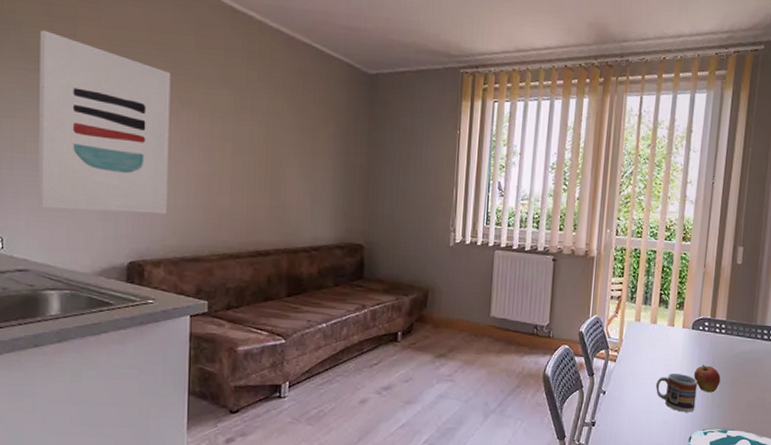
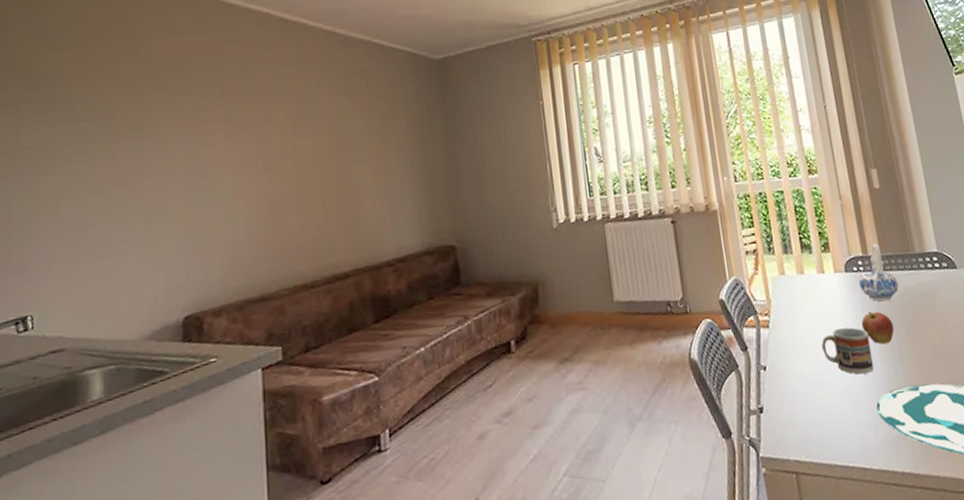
wall art: present [38,29,171,214] -> none [74,75,226,272]
ceramic pitcher: none [700,311,735,359] -> present [858,244,899,302]

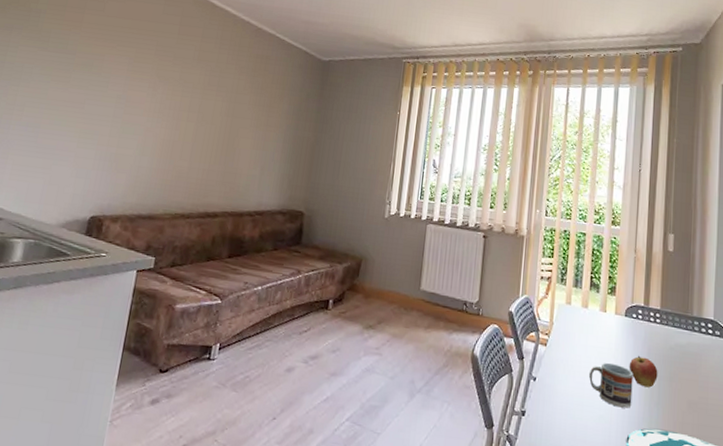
ceramic pitcher: present [858,244,899,302] -> none [634,299,671,351]

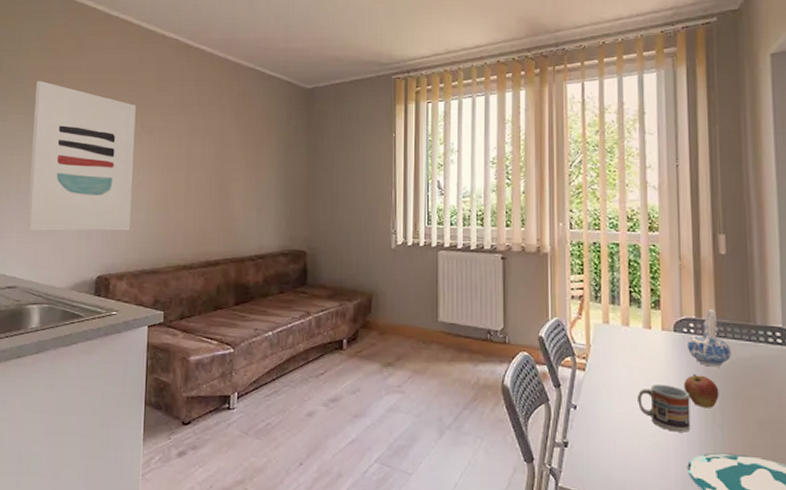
wall art: none [22,17,154,175] -> present [27,80,136,232]
ceramic pitcher: none [634,299,671,351] -> present [687,309,732,367]

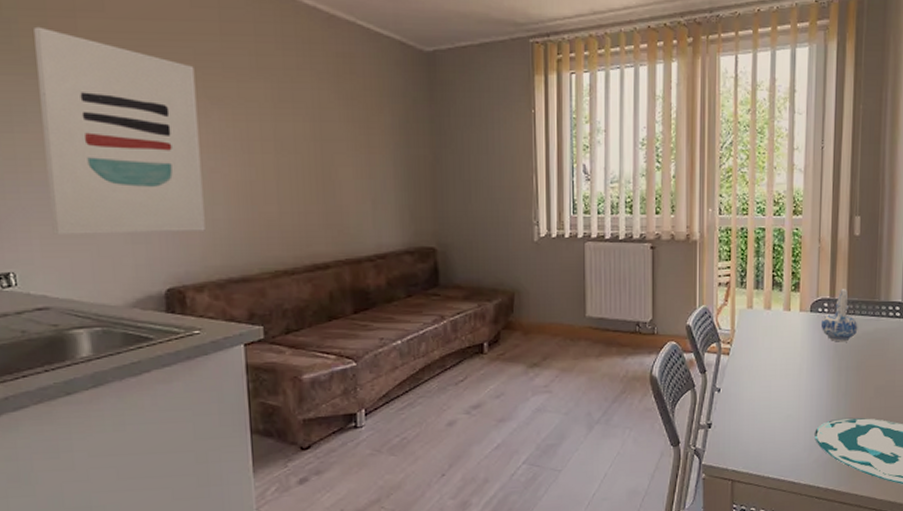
cup: present [638,384,691,433] -> none [775,361,820,404]
fruit: present [683,373,719,408] -> none [815,349,845,380]

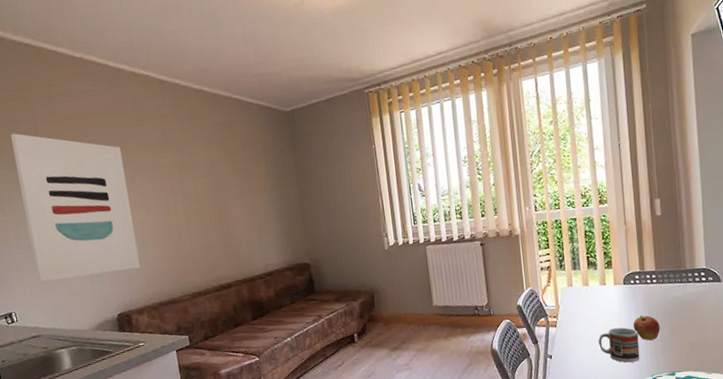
cup: none [775,361,820,404] -> present [599,327,640,363]
fruit: none [815,349,845,380] -> present [633,315,660,341]
ceramic pitcher: present [820,289,858,342] -> none [634,262,668,308]

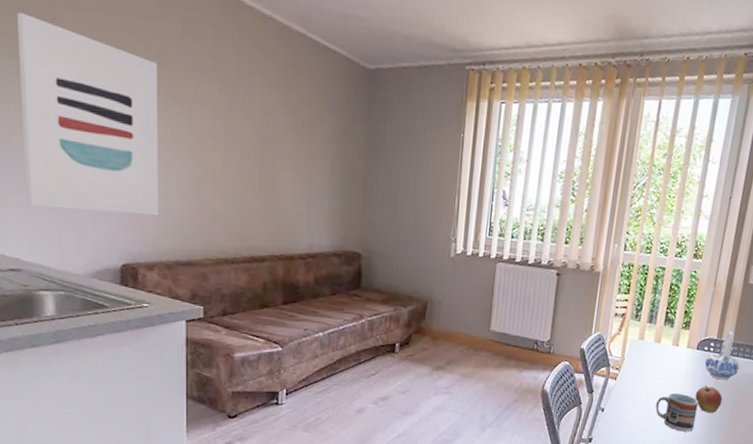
ceramic pitcher: none [634,262,668,308] -> present [704,332,740,380]

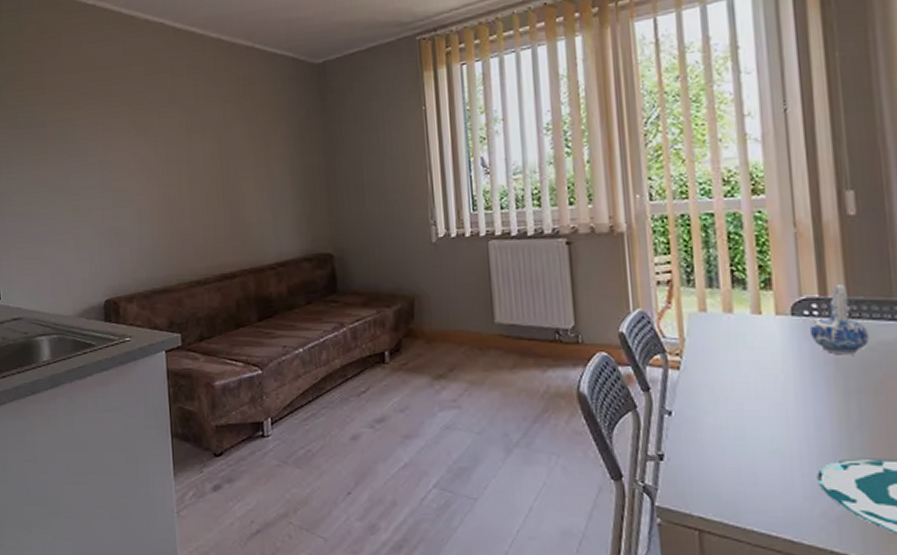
wall art: present [17,12,159,216] -> none [16,88,134,256]
cup: present [655,392,699,432] -> none [748,379,820,436]
fruit: present [695,385,723,413] -> none [807,364,855,405]

